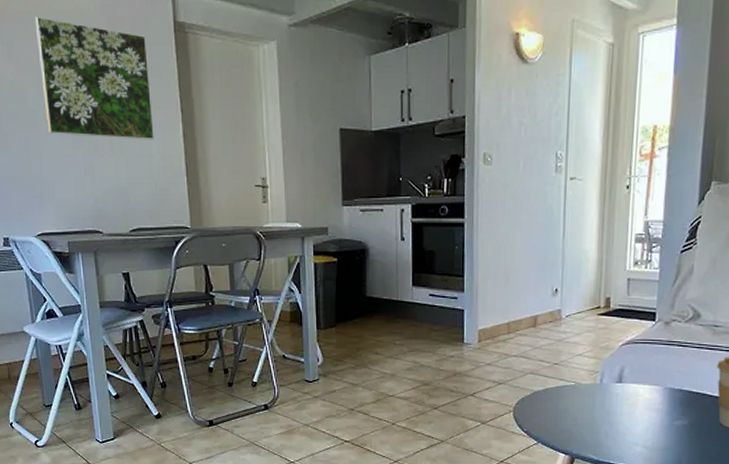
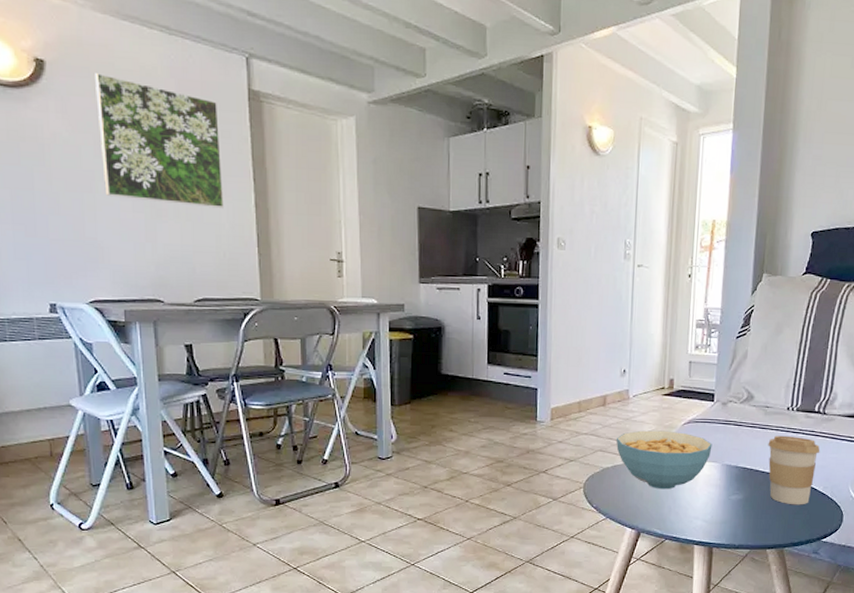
cereal bowl: none [547,352,654,414] -> present [616,430,713,490]

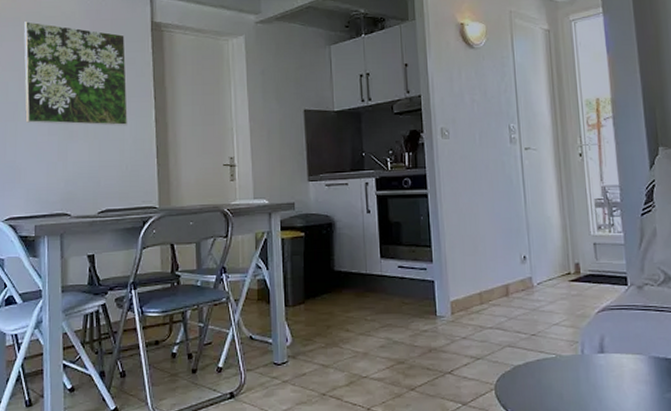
cereal bowl: present [616,430,713,490] -> none [524,320,634,389]

